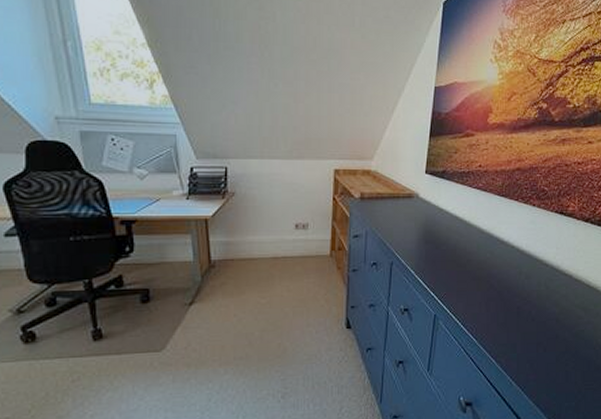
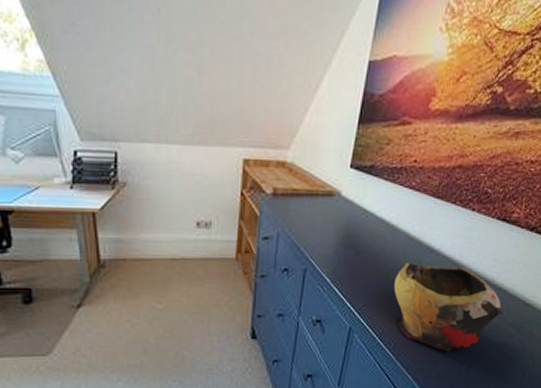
decorative bowl: none [472,253,571,335] -> present [394,261,504,352]

